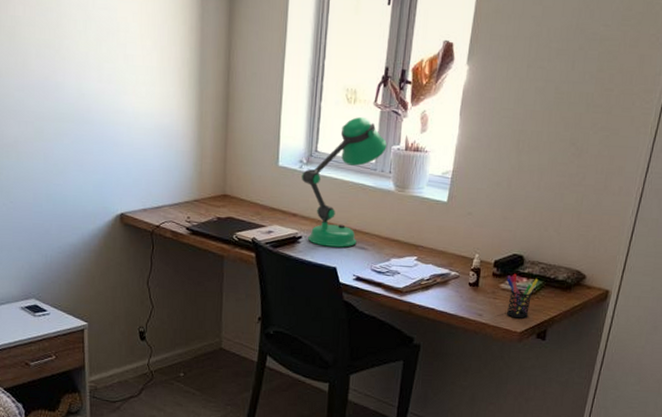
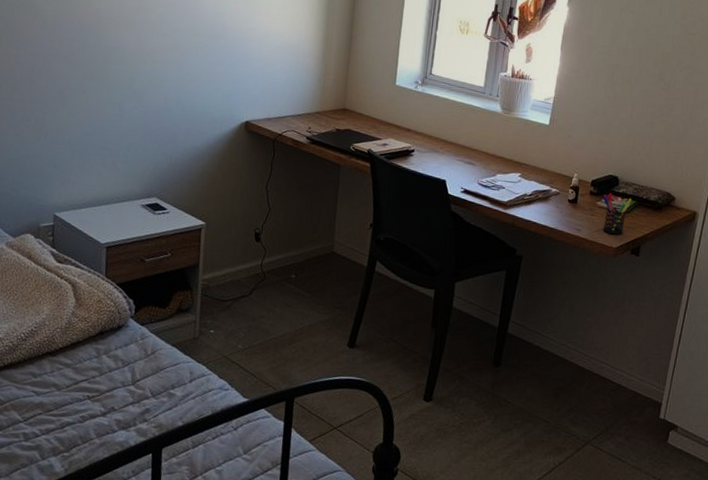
desk lamp: present [301,117,387,248] -> none [416,46,495,162]

